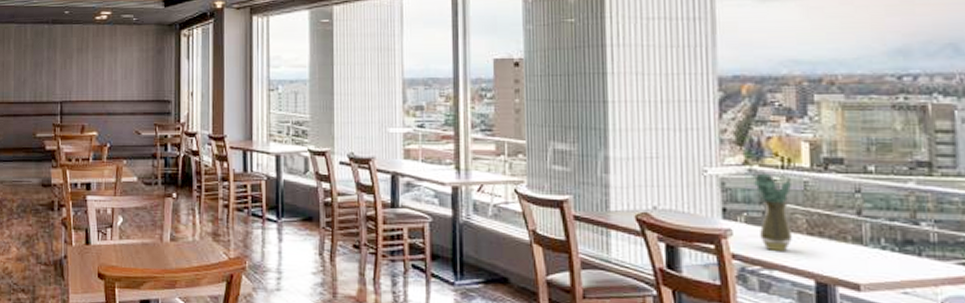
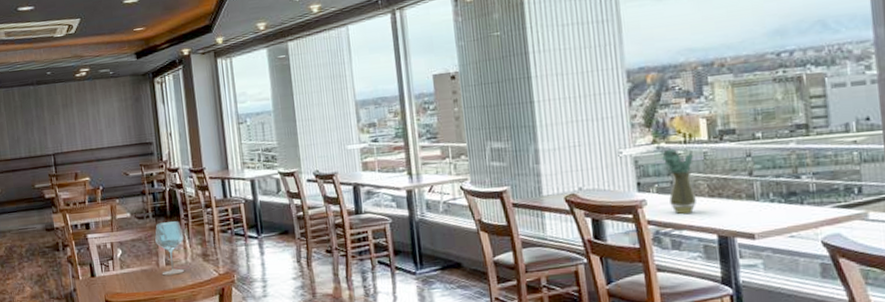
wine glass: none [162,192,194,253] -> present [155,221,185,276]

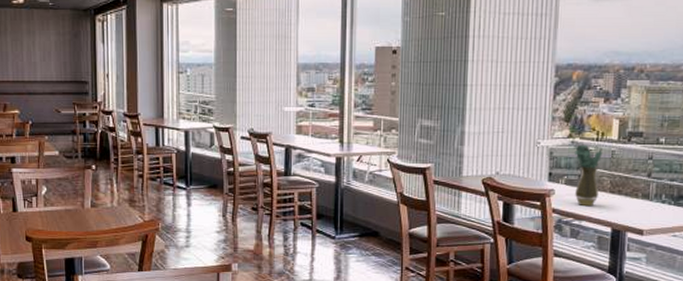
wine glass: present [155,221,185,276] -> none [82,164,112,217]

